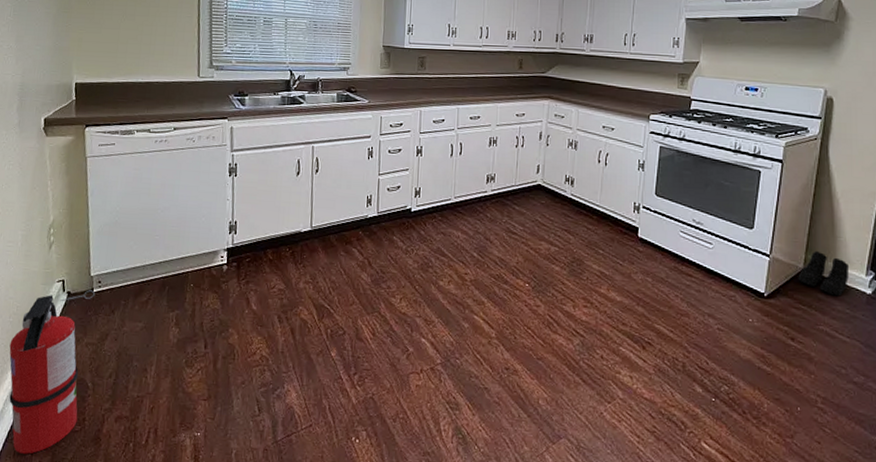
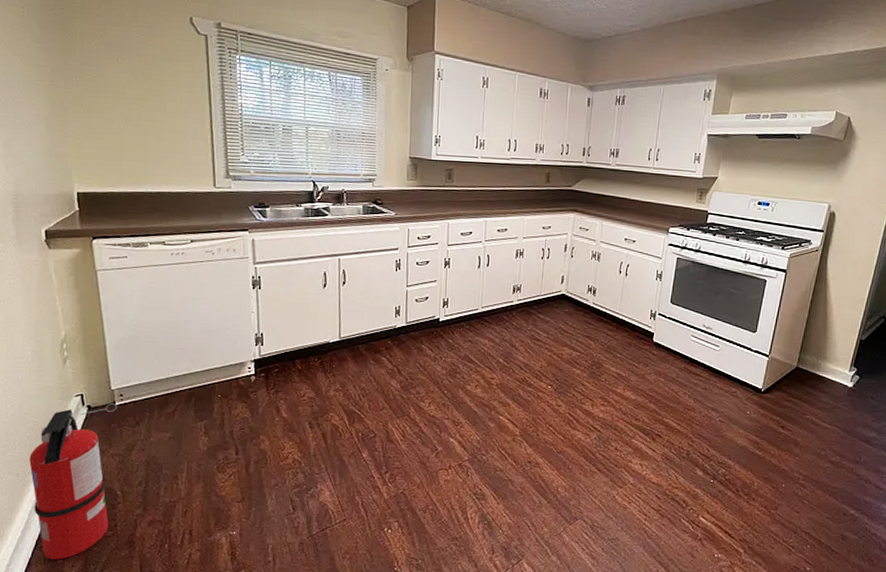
boots: present [798,250,850,297] -> none [791,350,836,390]

